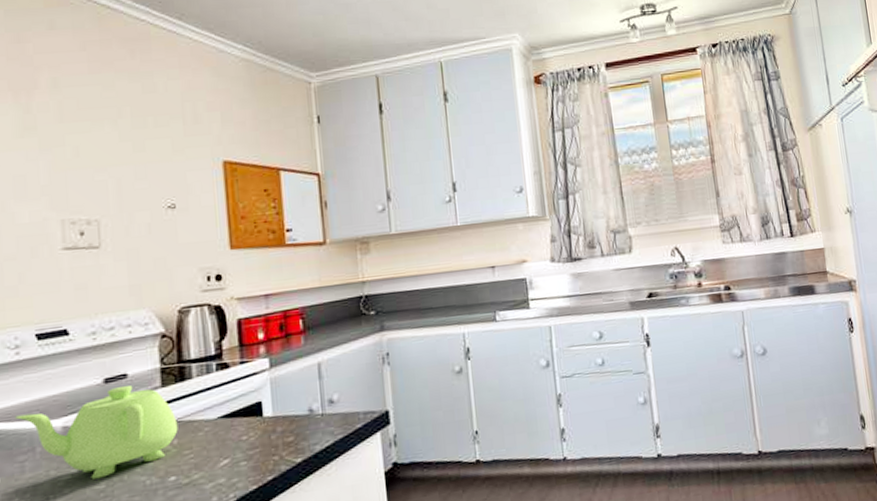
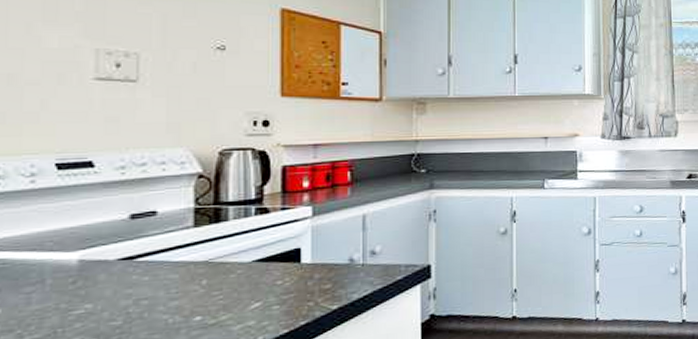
teapot: present [15,385,178,479] -> none [24,222,209,315]

